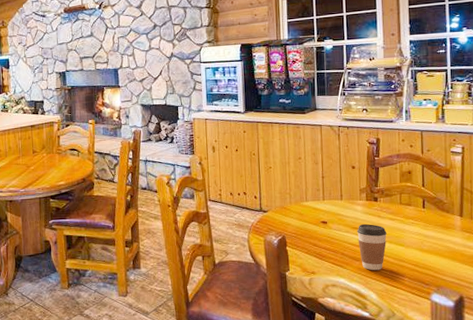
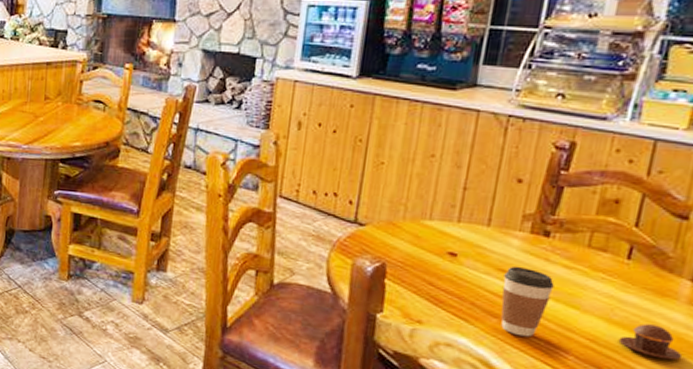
muffin: none [430,248,466,269] -> present [618,324,683,360]

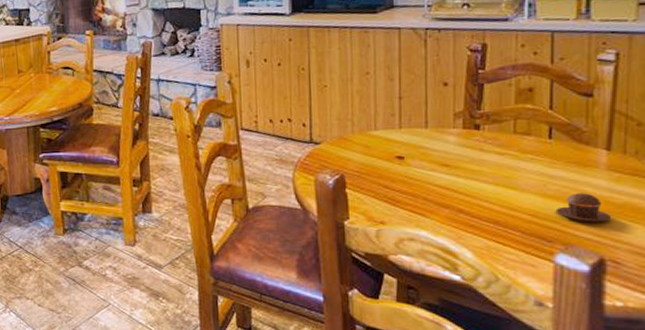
coffee cup: present [500,266,554,337] -> none [448,159,492,222]

